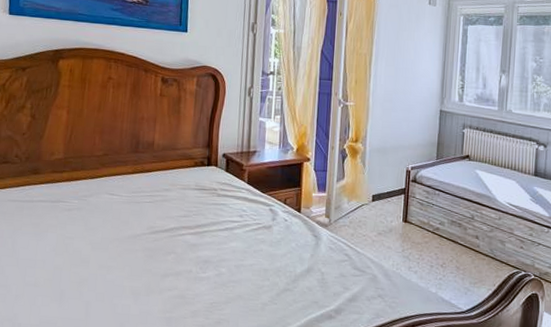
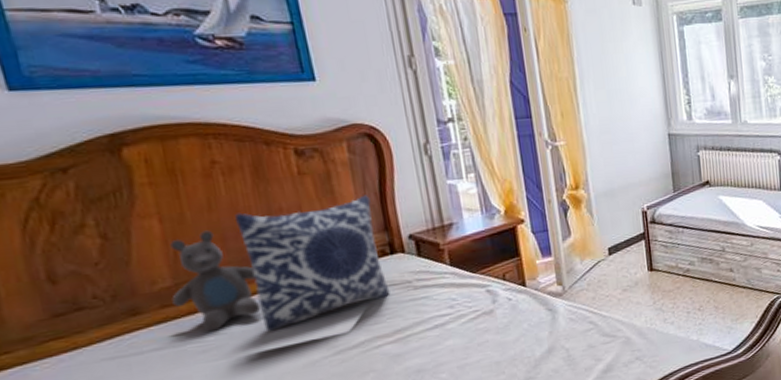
stuffed animal: none [60,124,115,197] -> present [170,230,261,331]
cushion: none [111,116,203,205] -> present [235,195,390,331]

